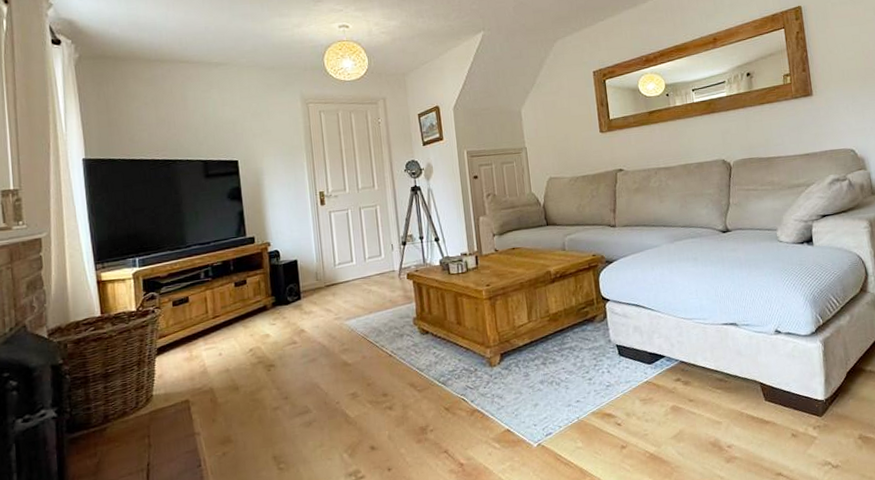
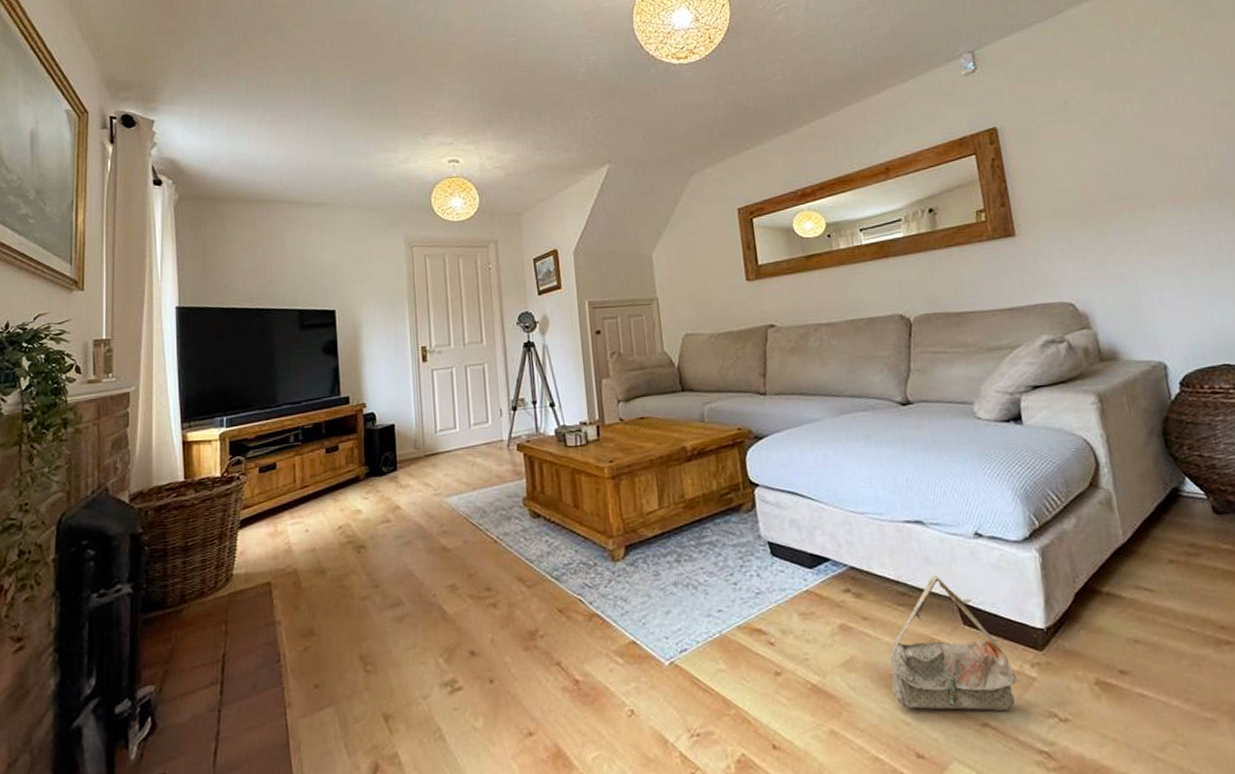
bag: none [709,364,804,467] -> present [890,575,1019,712]

